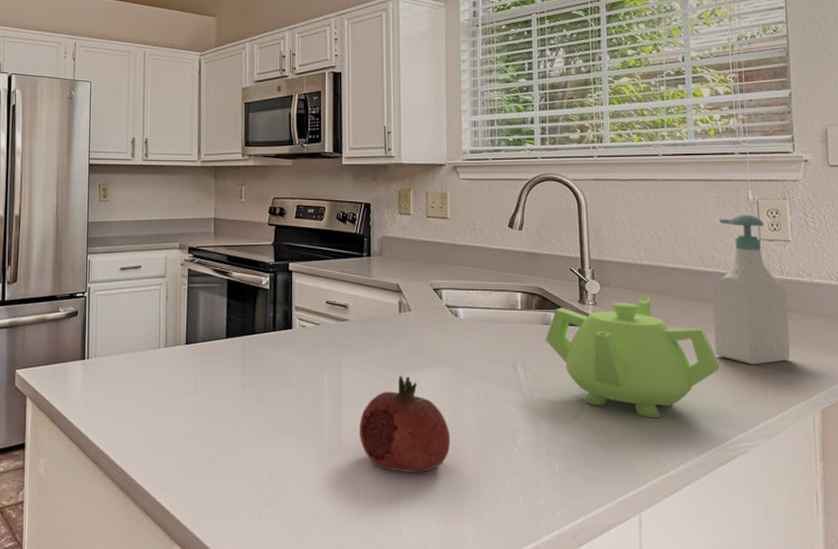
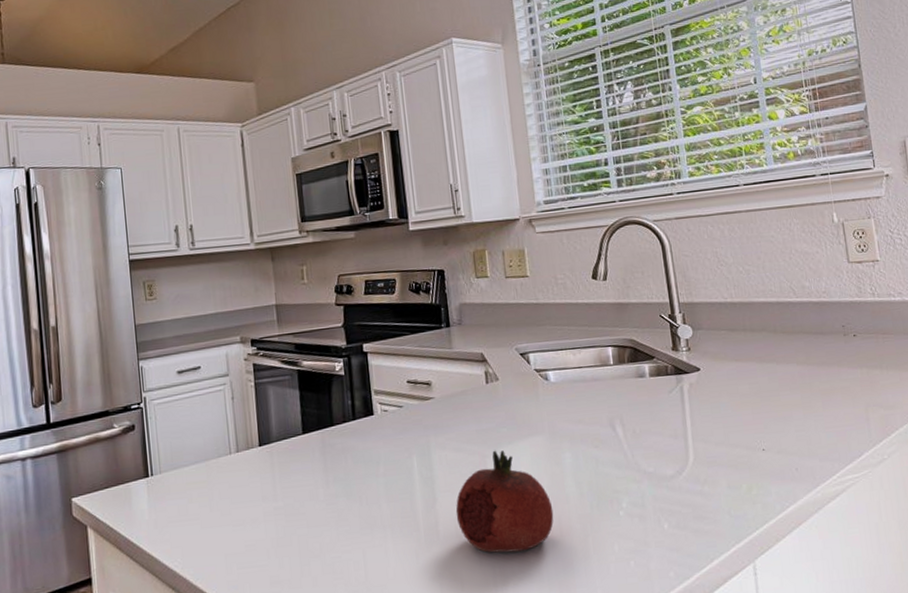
teapot: present [546,295,721,419] -> none [641,334,821,462]
soap bottle: present [713,214,790,365] -> none [806,237,889,394]

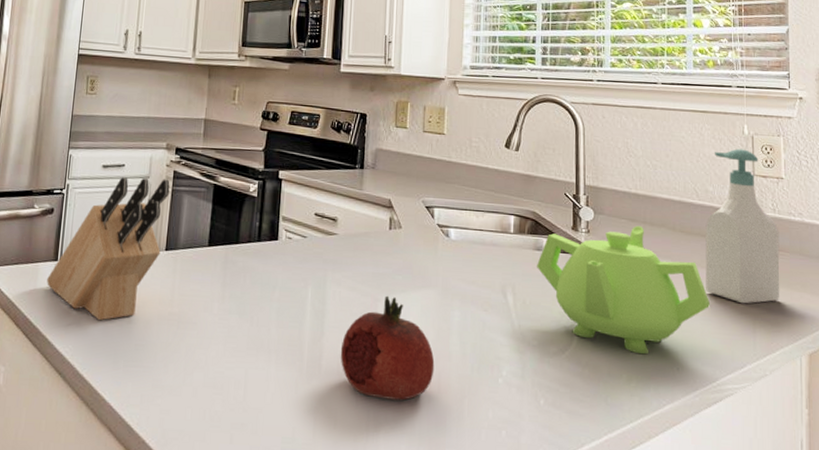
knife block: none [141,373,255,529] -> present [47,177,170,321]
teapot: none [641,334,821,462] -> present [537,225,711,355]
soap bottle: none [806,237,889,394] -> present [705,148,780,304]

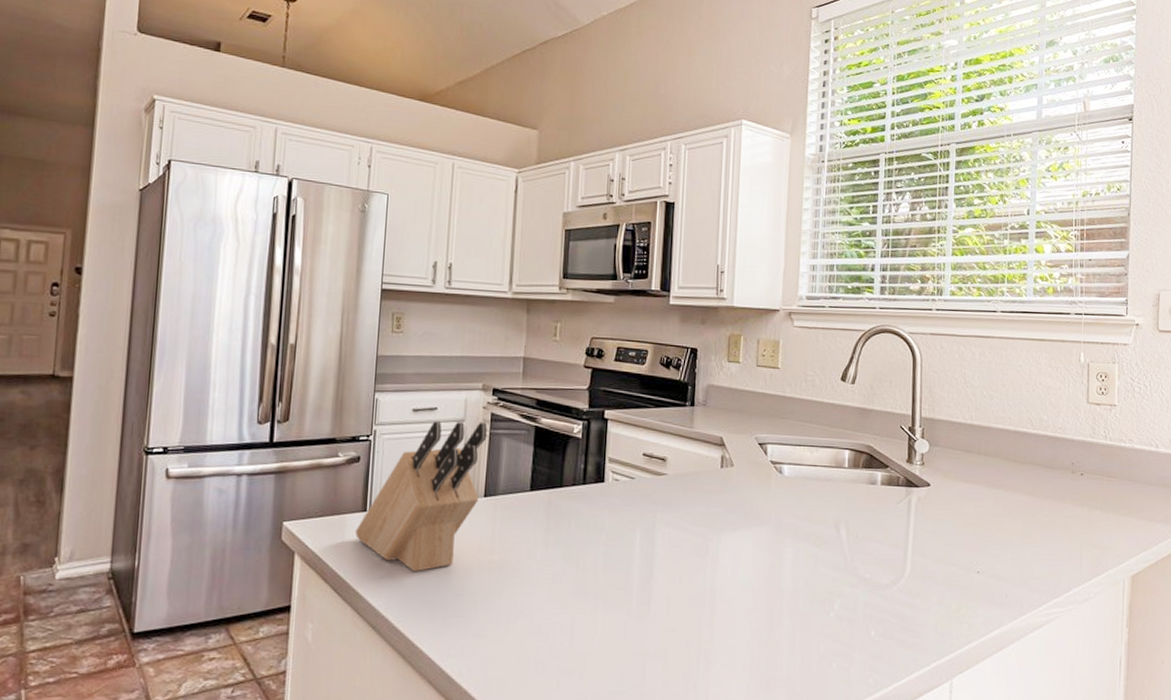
fruit: present [340,295,435,401] -> none [670,535,767,638]
teapot: present [537,225,711,355] -> none [871,456,1041,583]
soap bottle: present [705,148,780,304] -> none [1036,377,1110,530]

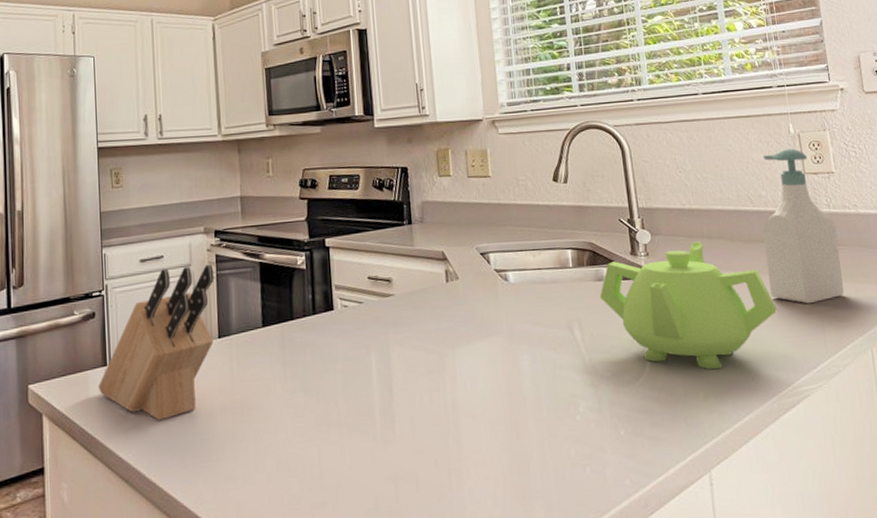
teapot: none [871,456,1041,583] -> present [600,241,778,370]
soap bottle: none [1036,377,1110,530] -> present [763,148,844,304]

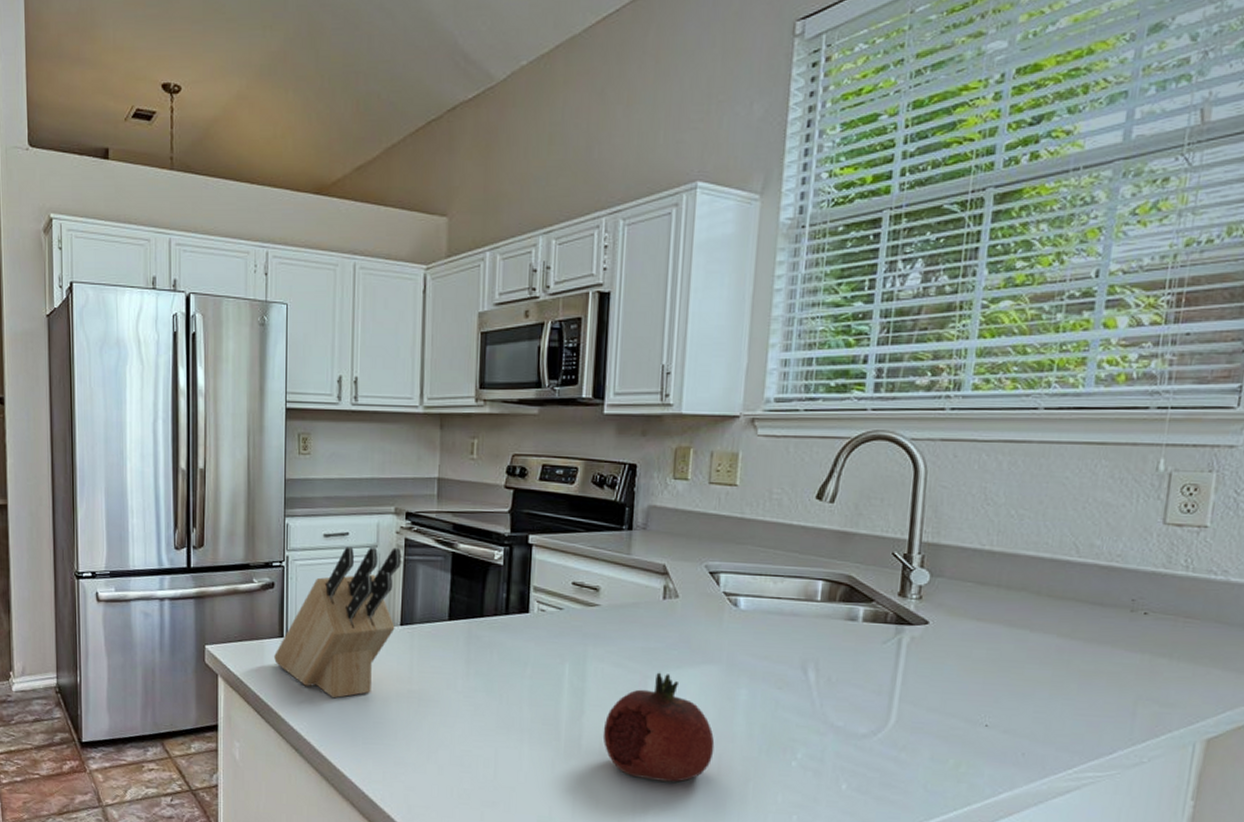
fruit: none [412,349,511,455] -> present [602,672,715,782]
teapot: present [600,241,778,370] -> none [848,589,1078,738]
soap bottle: present [763,148,844,304] -> none [1073,490,1190,681]

